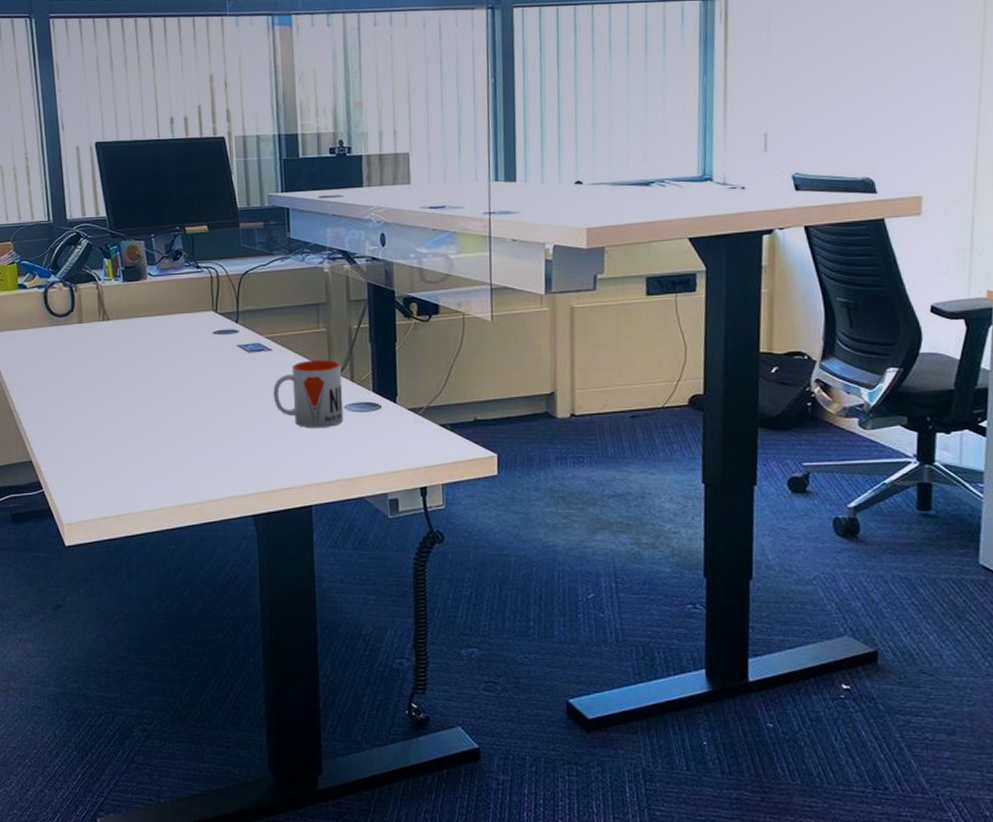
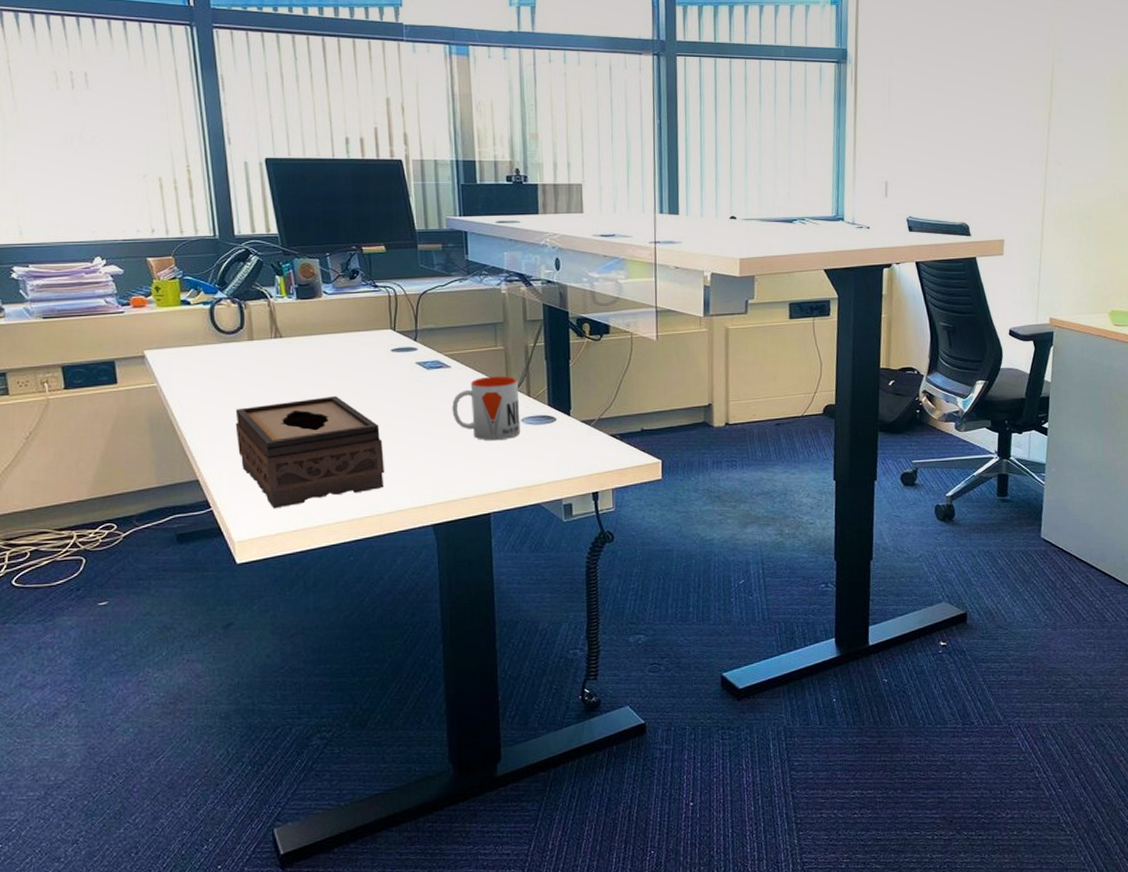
tissue box: none [65,380,205,493] -> present [235,396,384,509]

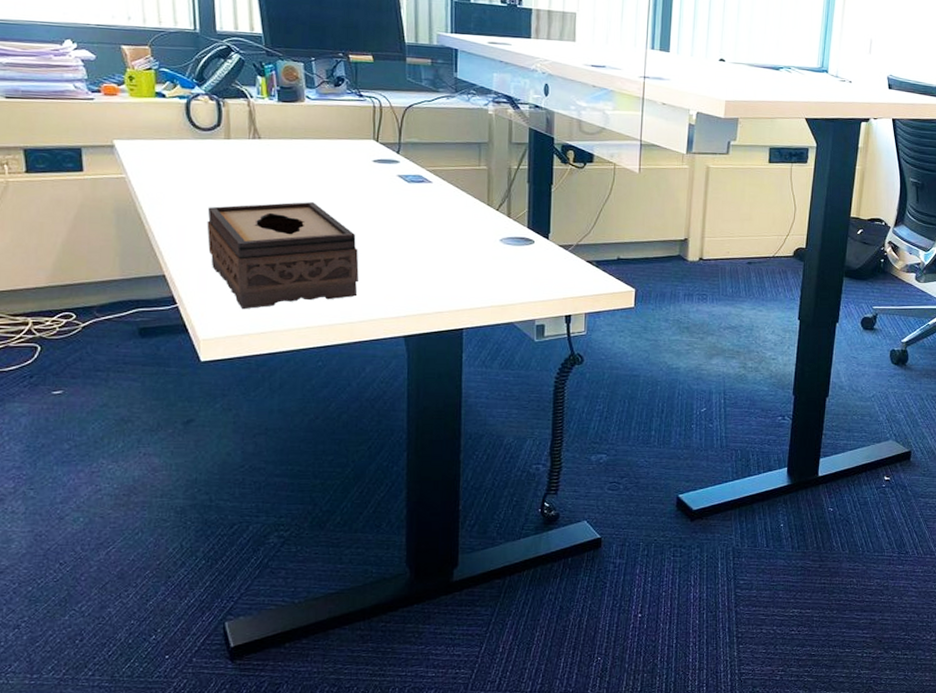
mug: present [452,376,520,441] -> none [431,194,499,258]

